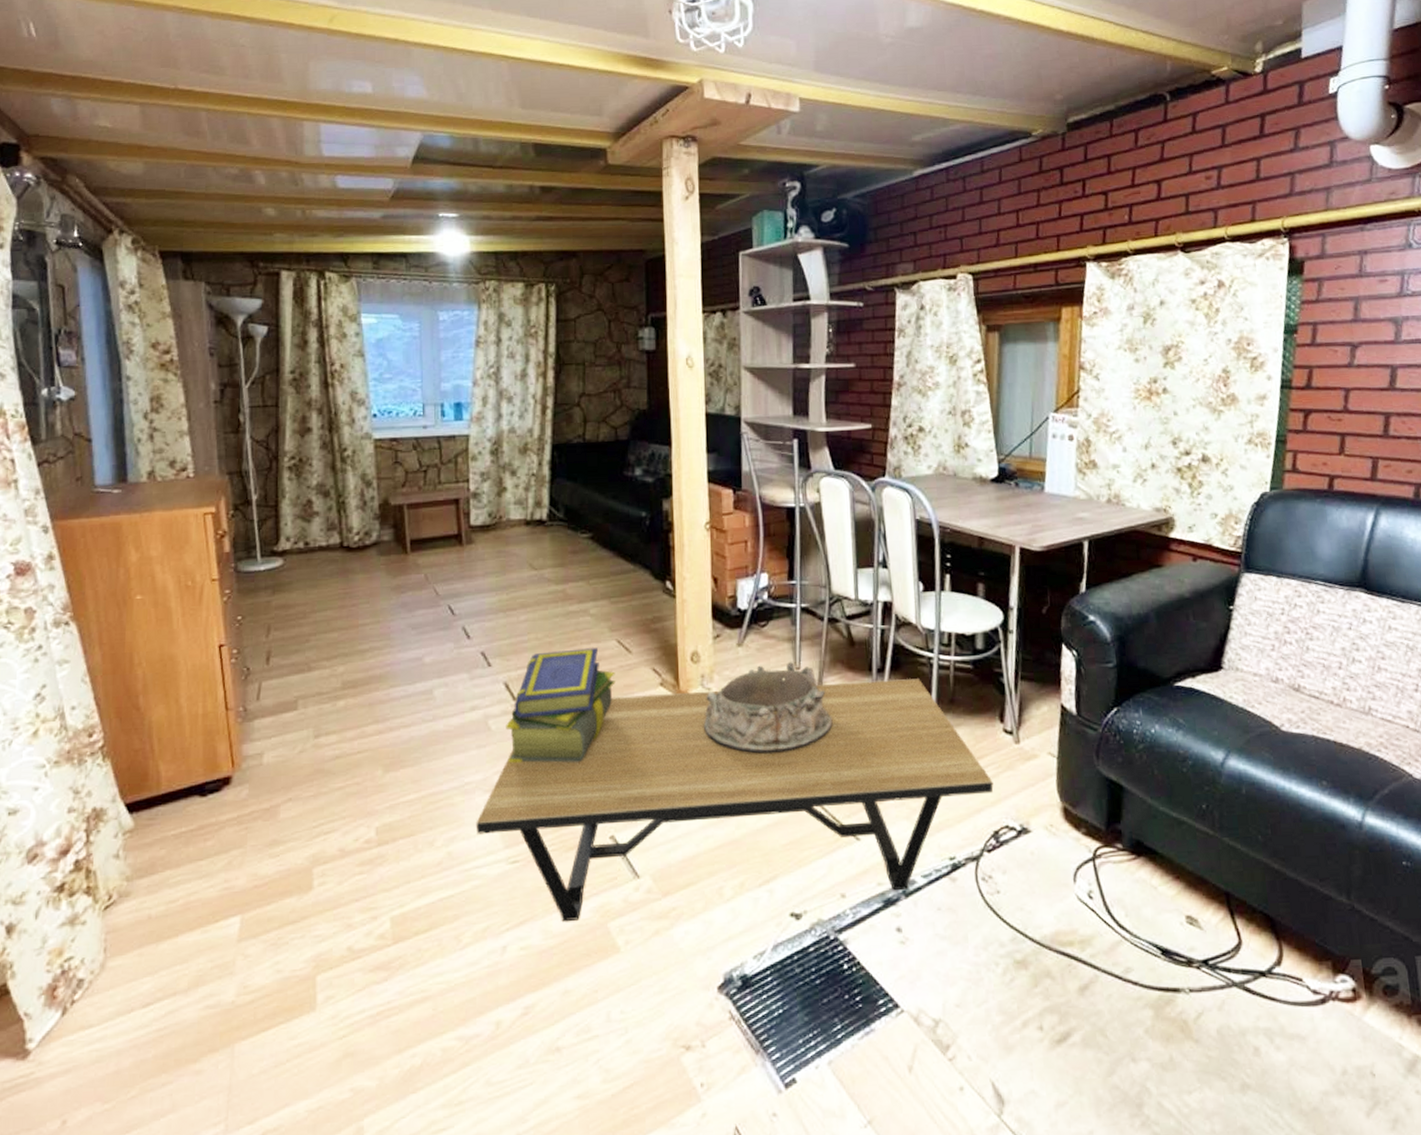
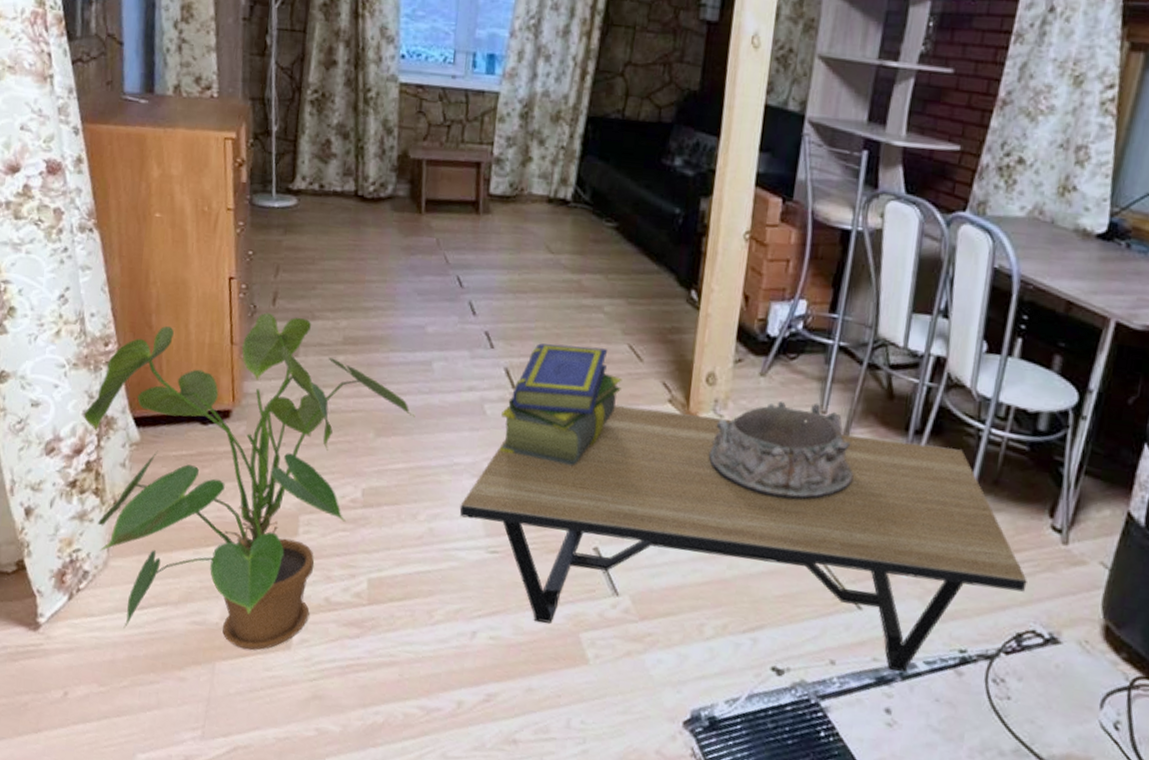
house plant: none [68,671,422,1032] -> present [83,312,415,650]

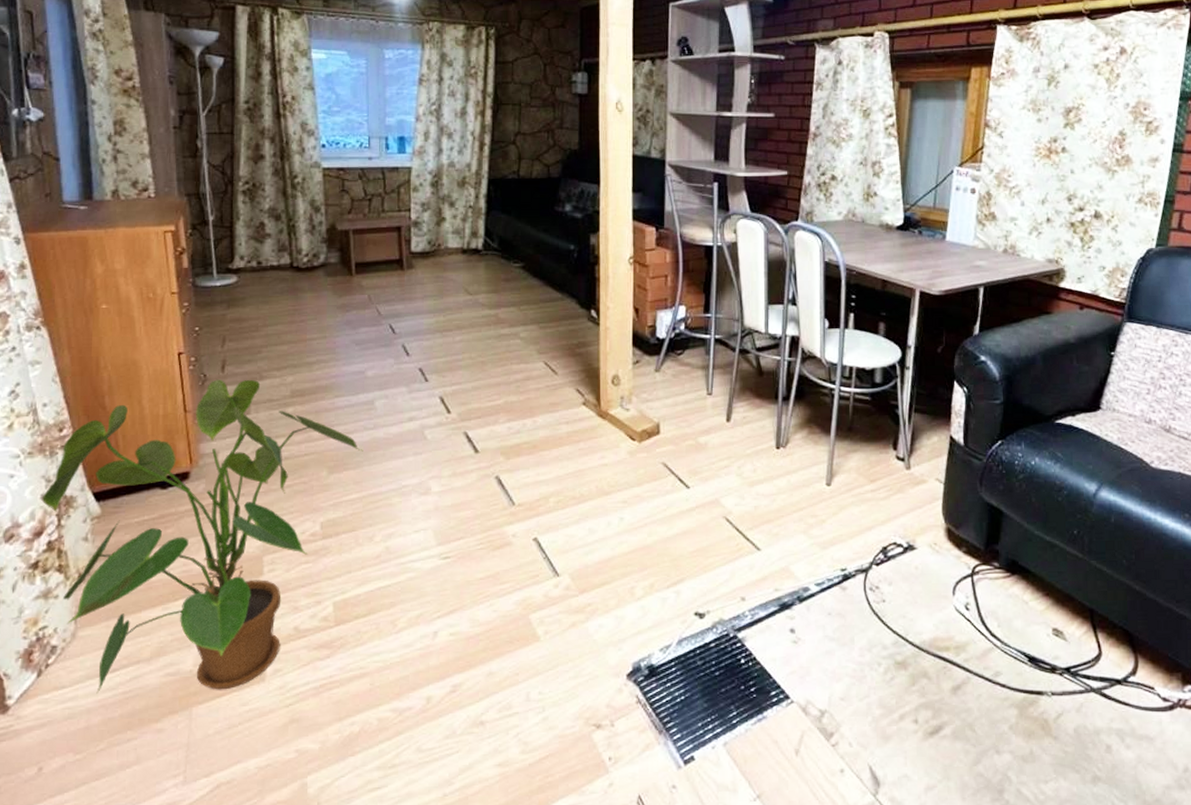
coffee table: present [459,404,1028,672] -> none [411,407,884,612]
stack of books: present [500,343,622,466] -> none [441,368,542,472]
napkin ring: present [708,401,854,500] -> none [621,387,740,470]

